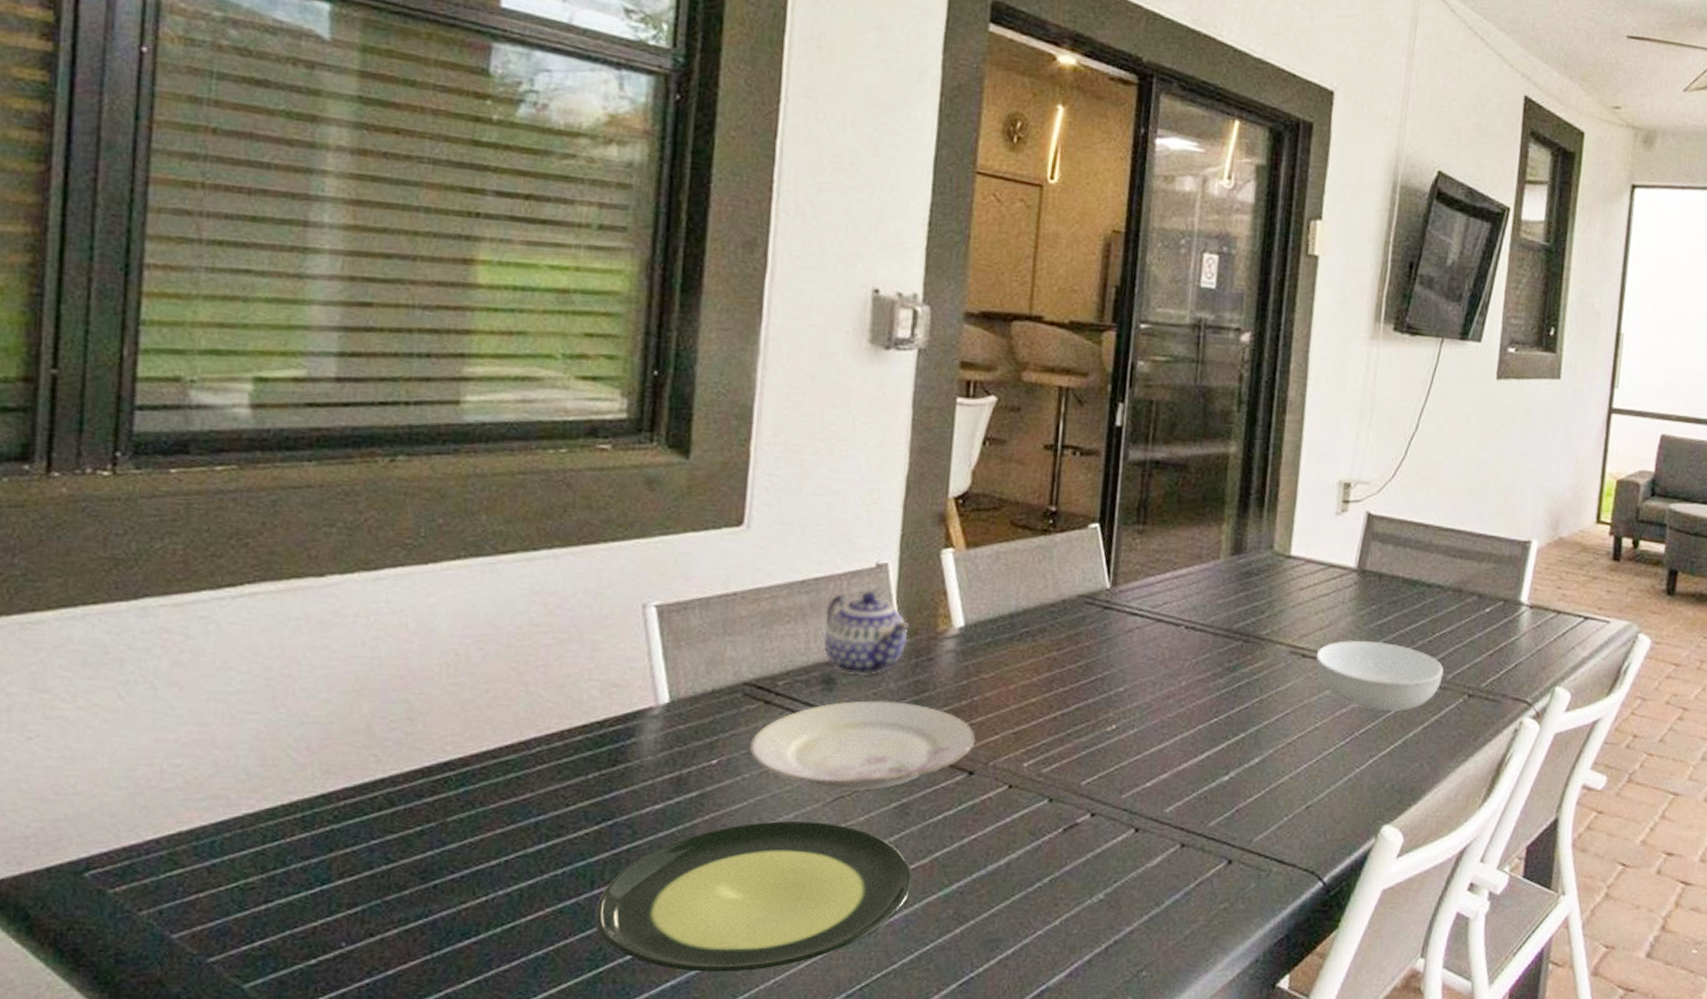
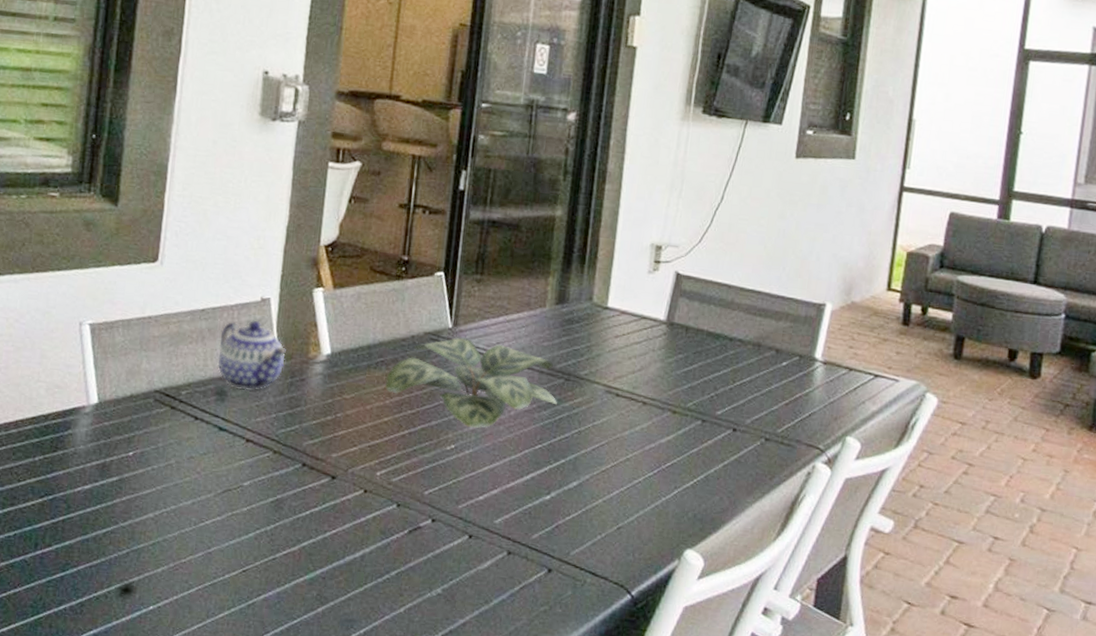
plate: present [594,821,913,972] -> none [37,506,285,628]
plate: present [748,700,976,791] -> none [157,411,338,486]
plant: none [1032,600,1235,704] -> present [385,338,557,429]
serving bowl: present [1315,639,1444,712] -> none [628,383,744,449]

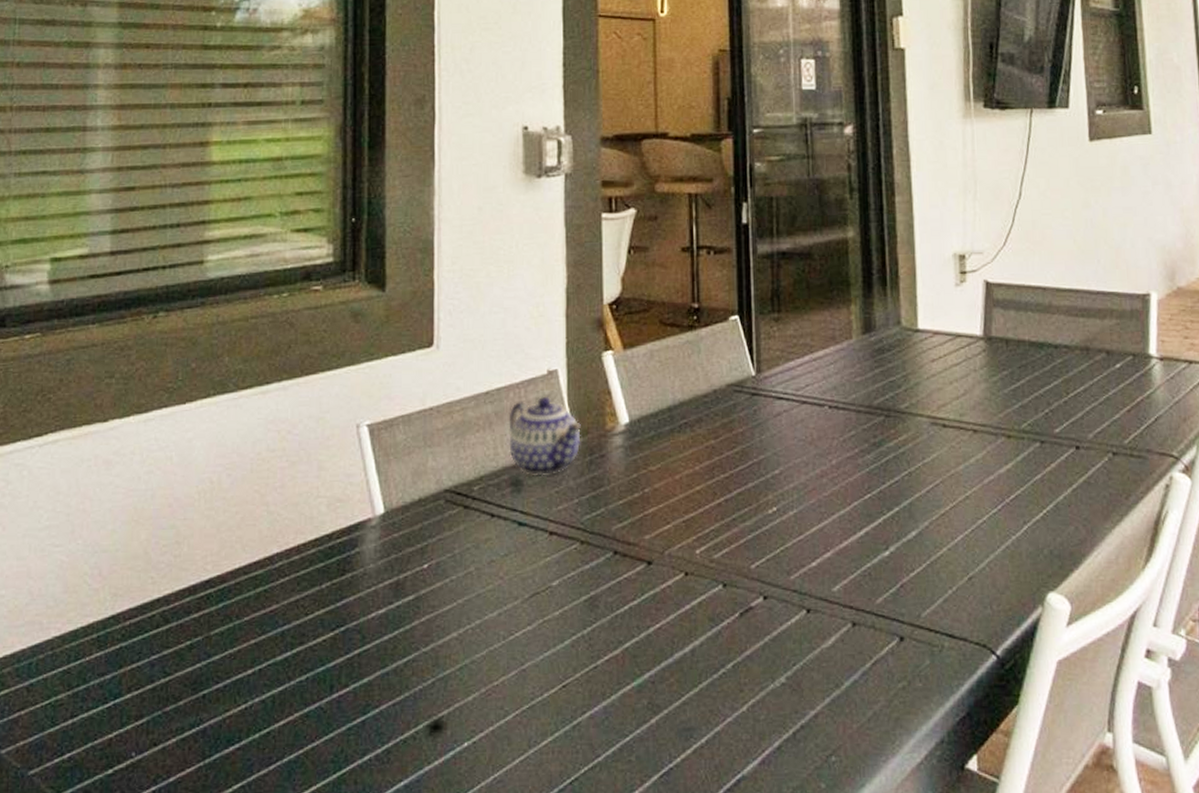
plant: present [385,338,557,429] -> none [692,385,880,485]

